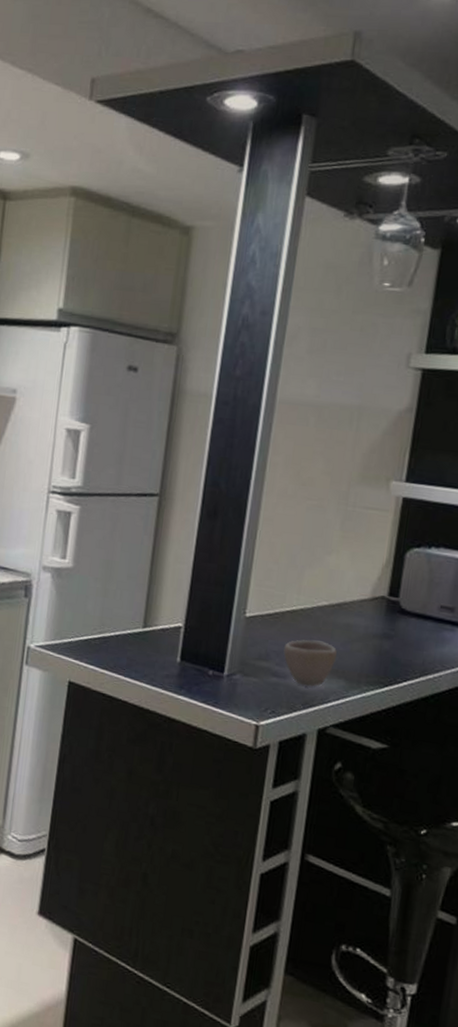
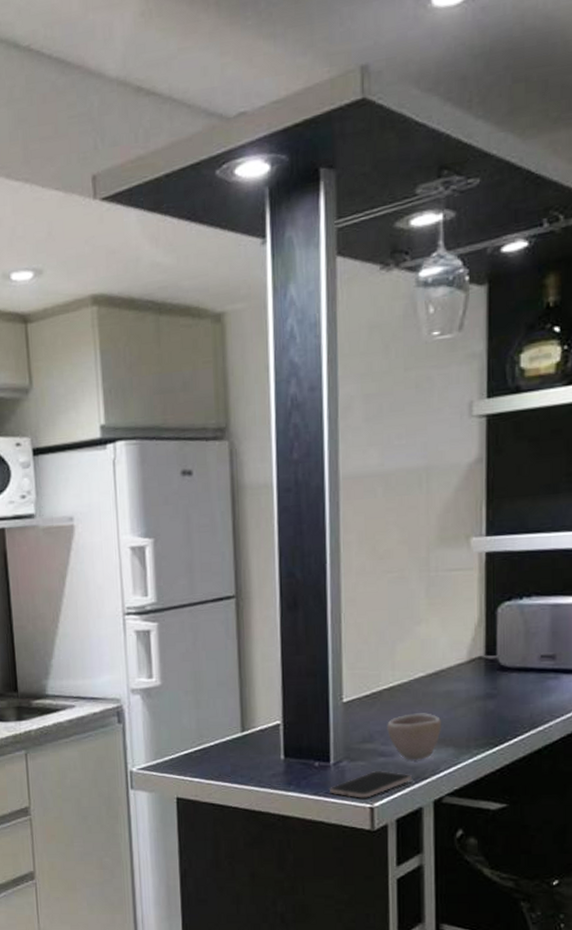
smartphone: none [218,689,301,715] -> present [328,771,413,798]

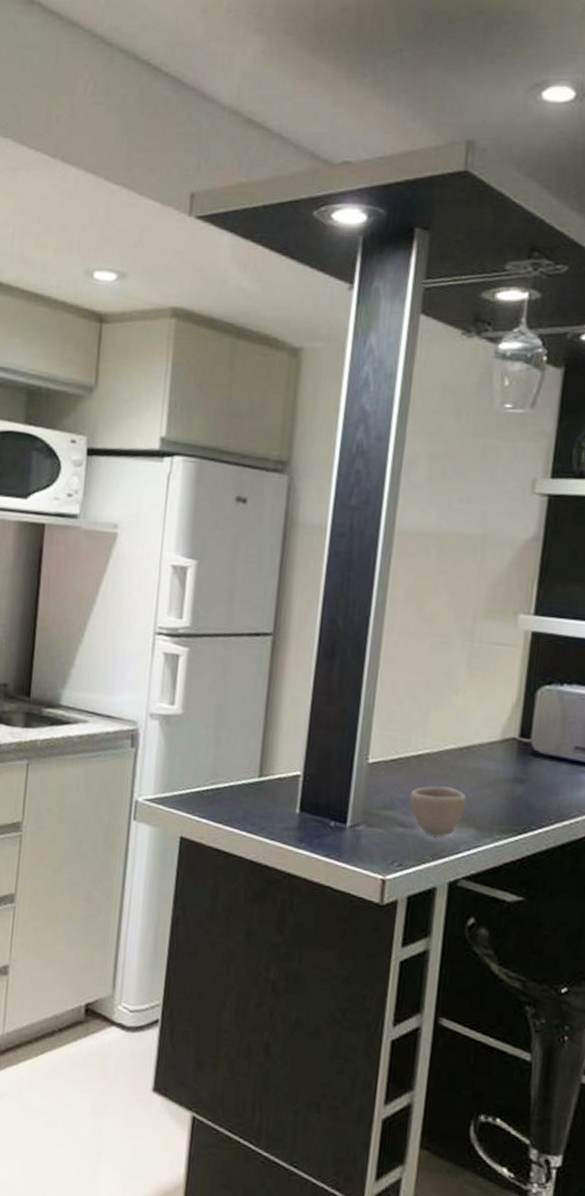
smartphone: present [328,771,413,798] -> none [341,840,430,869]

